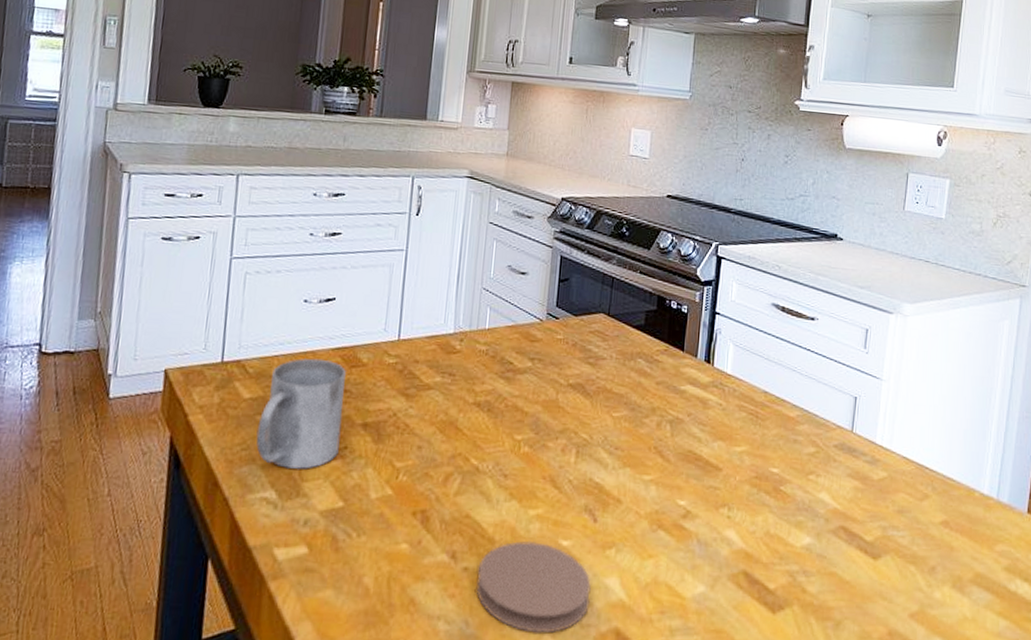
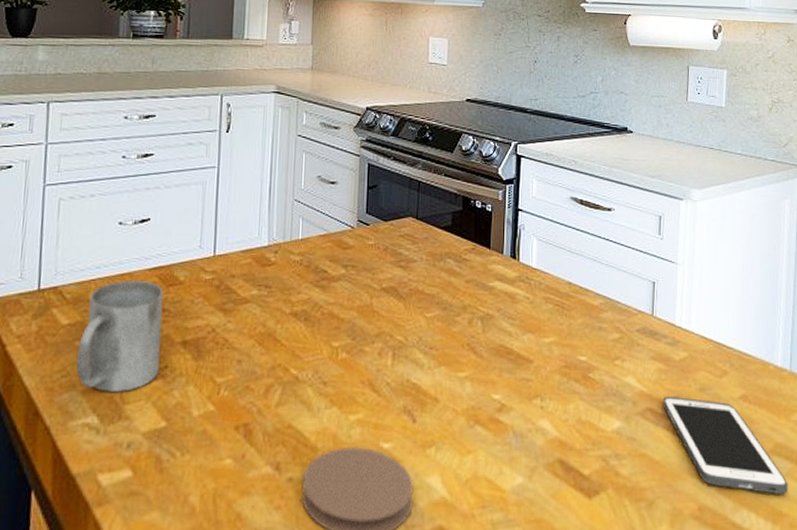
cell phone: none [857,515,987,627] -> present [662,396,789,495]

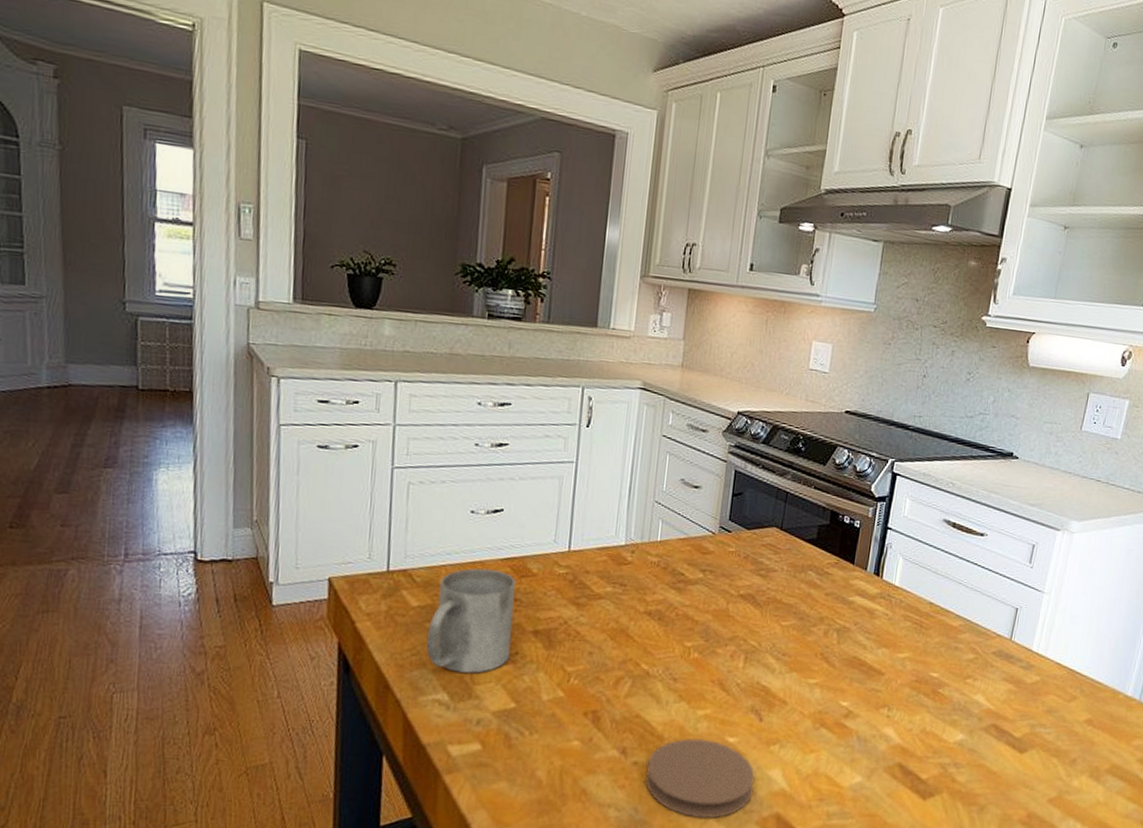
cell phone: present [662,396,789,495] -> none [1007,715,1118,810]

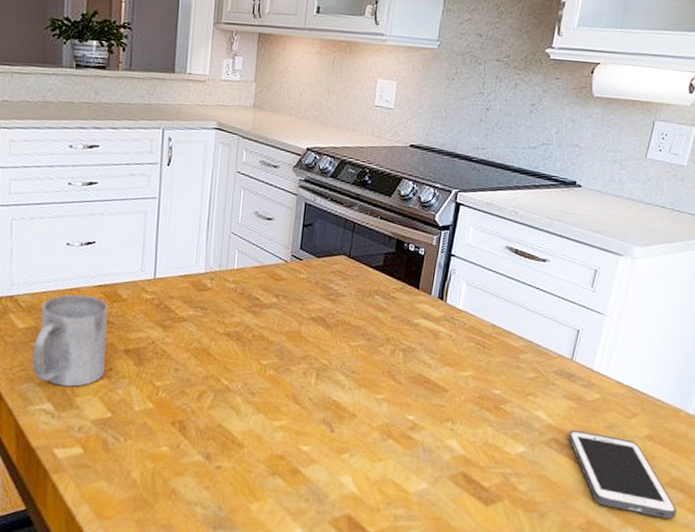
coaster: present [645,738,755,818] -> none [227,446,327,517]
cell phone: none [1007,715,1118,810] -> present [568,429,677,520]

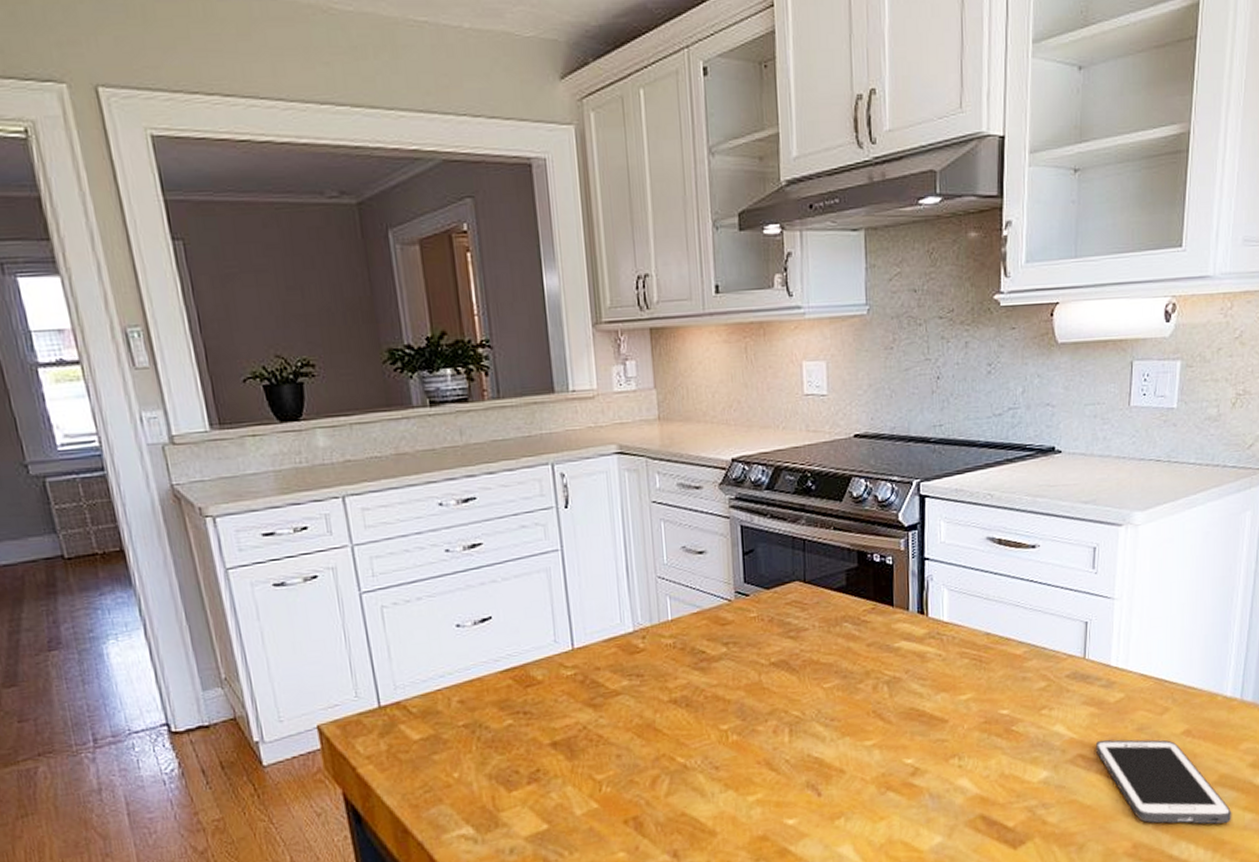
mug: present [32,293,109,387] -> none [436,683,531,802]

